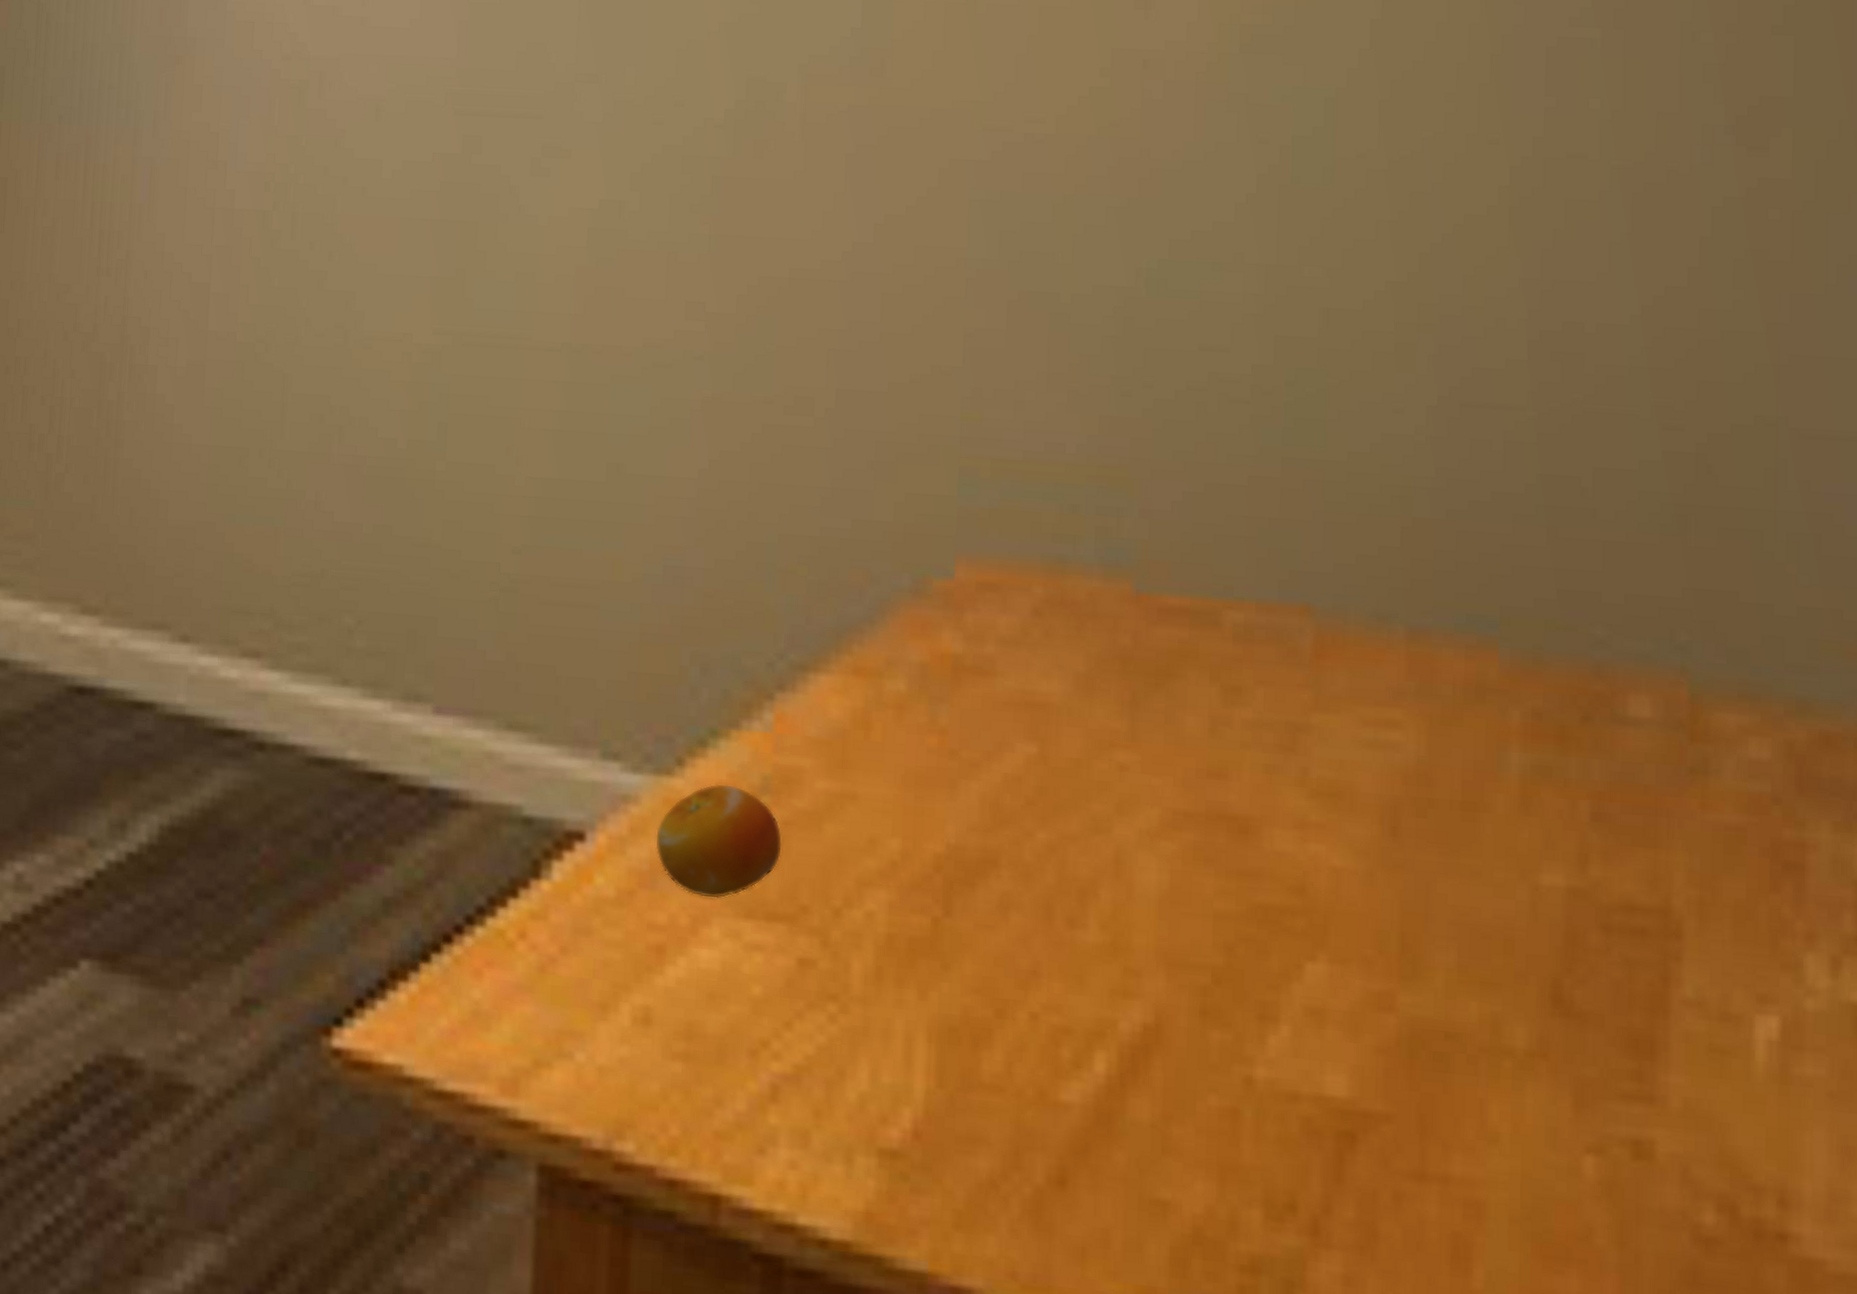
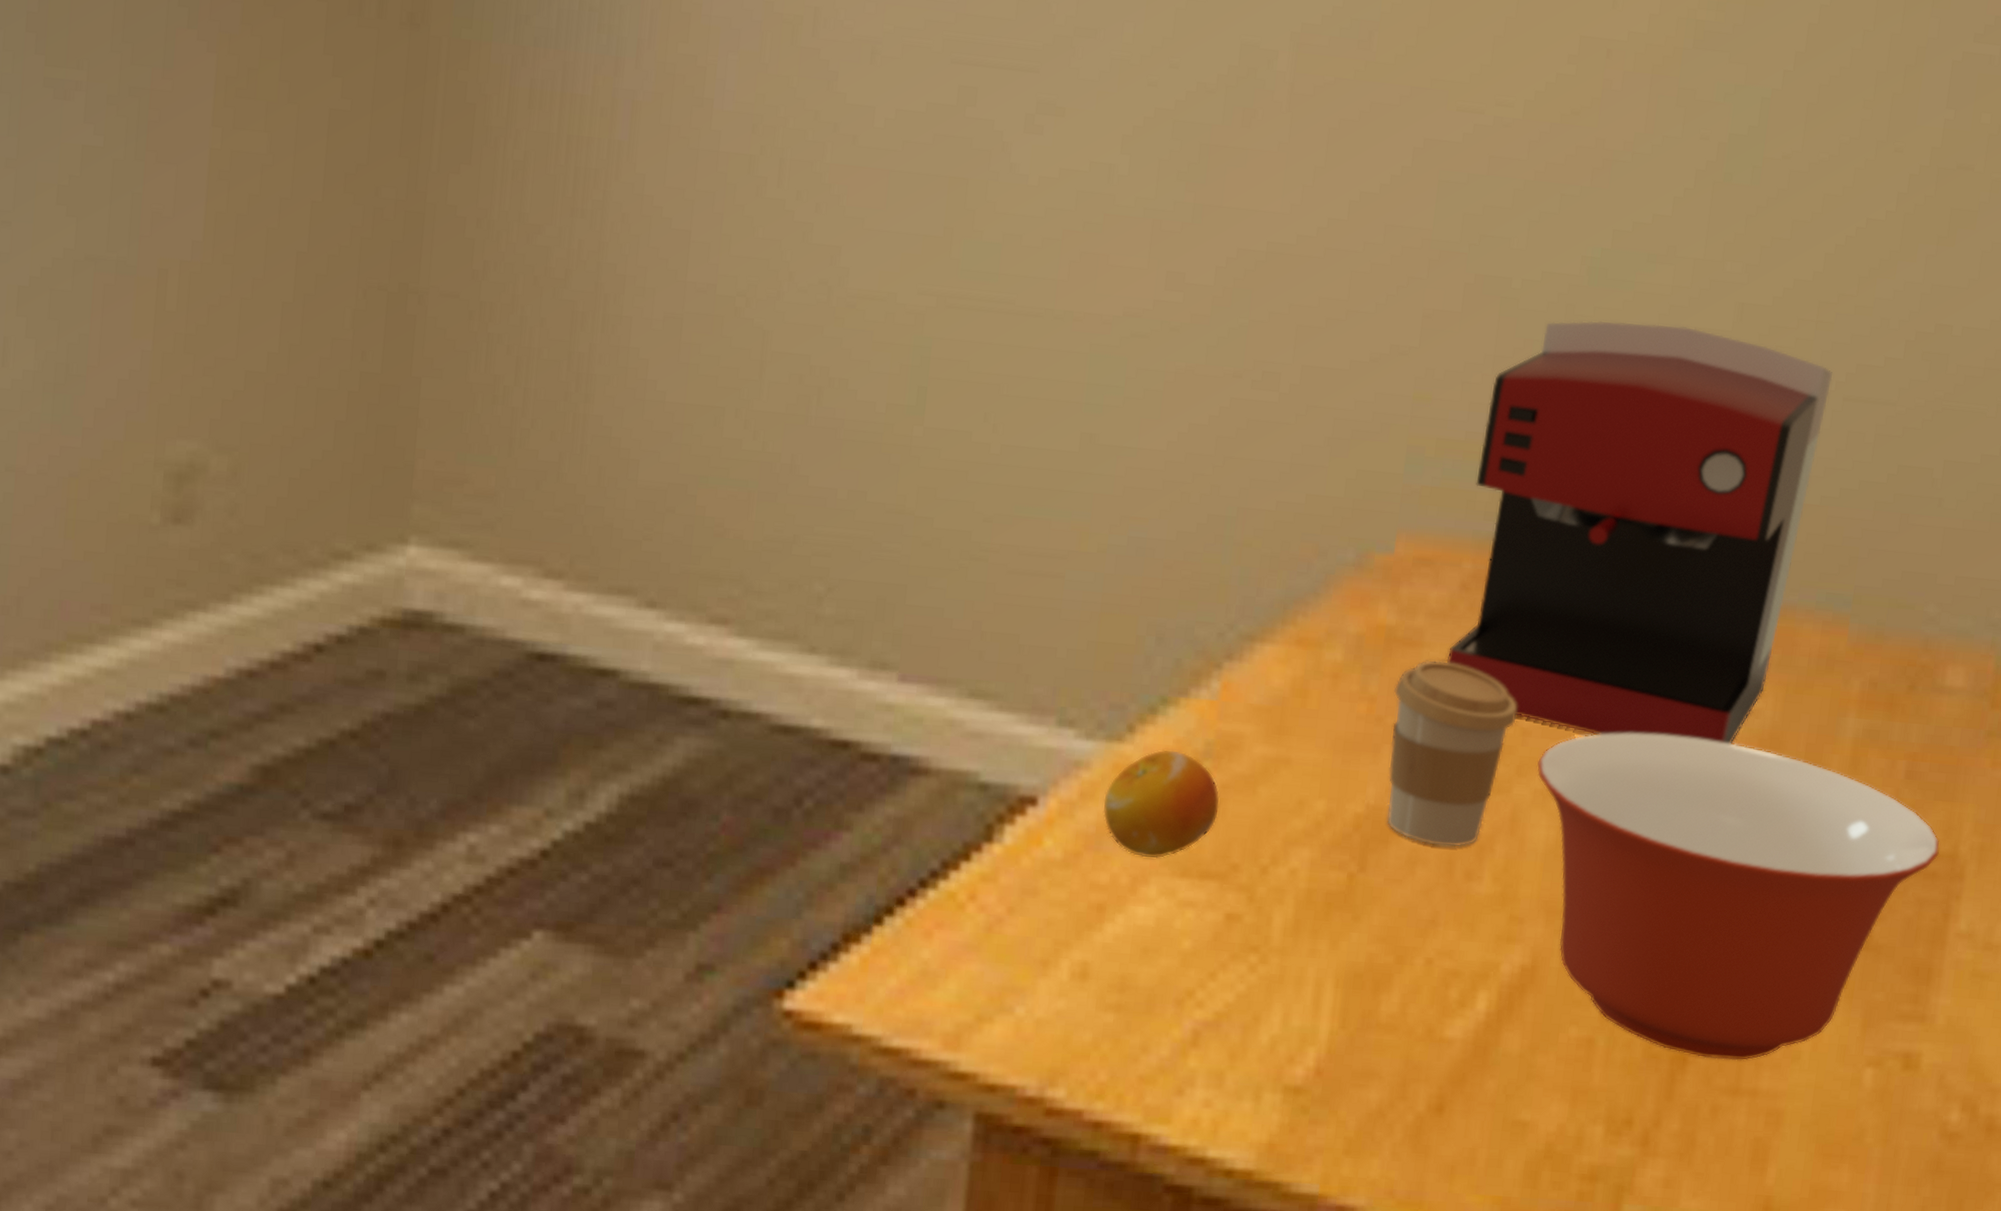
coffee cup: none [966,689,1112,892] -> present [1386,659,1518,848]
coffee maker: none [1024,332,1445,781] -> present [1446,320,1833,744]
mixing bowl: none [1139,768,1647,1141] -> present [1537,732,1940,1061]

